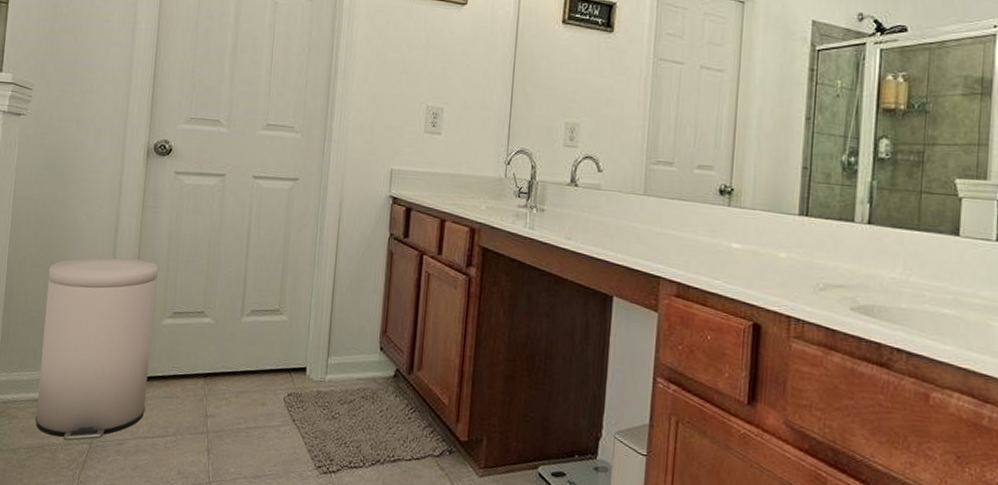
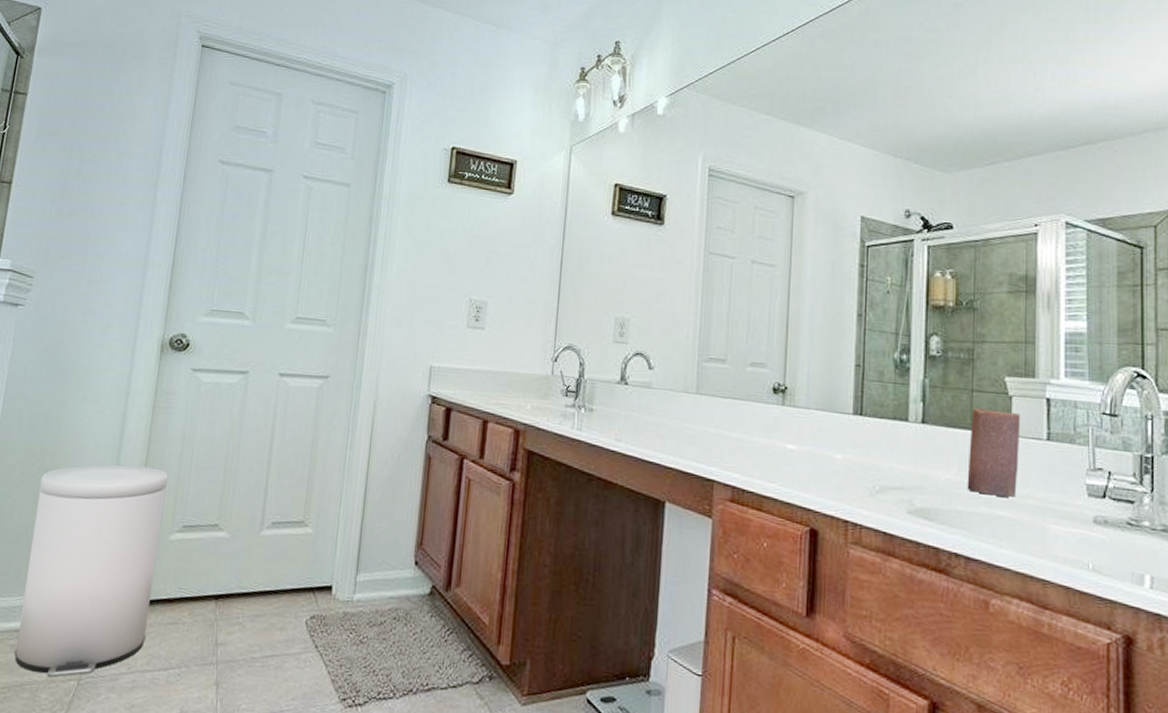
candle: none [911,209,970,296] -> present [967,407,1021,497]

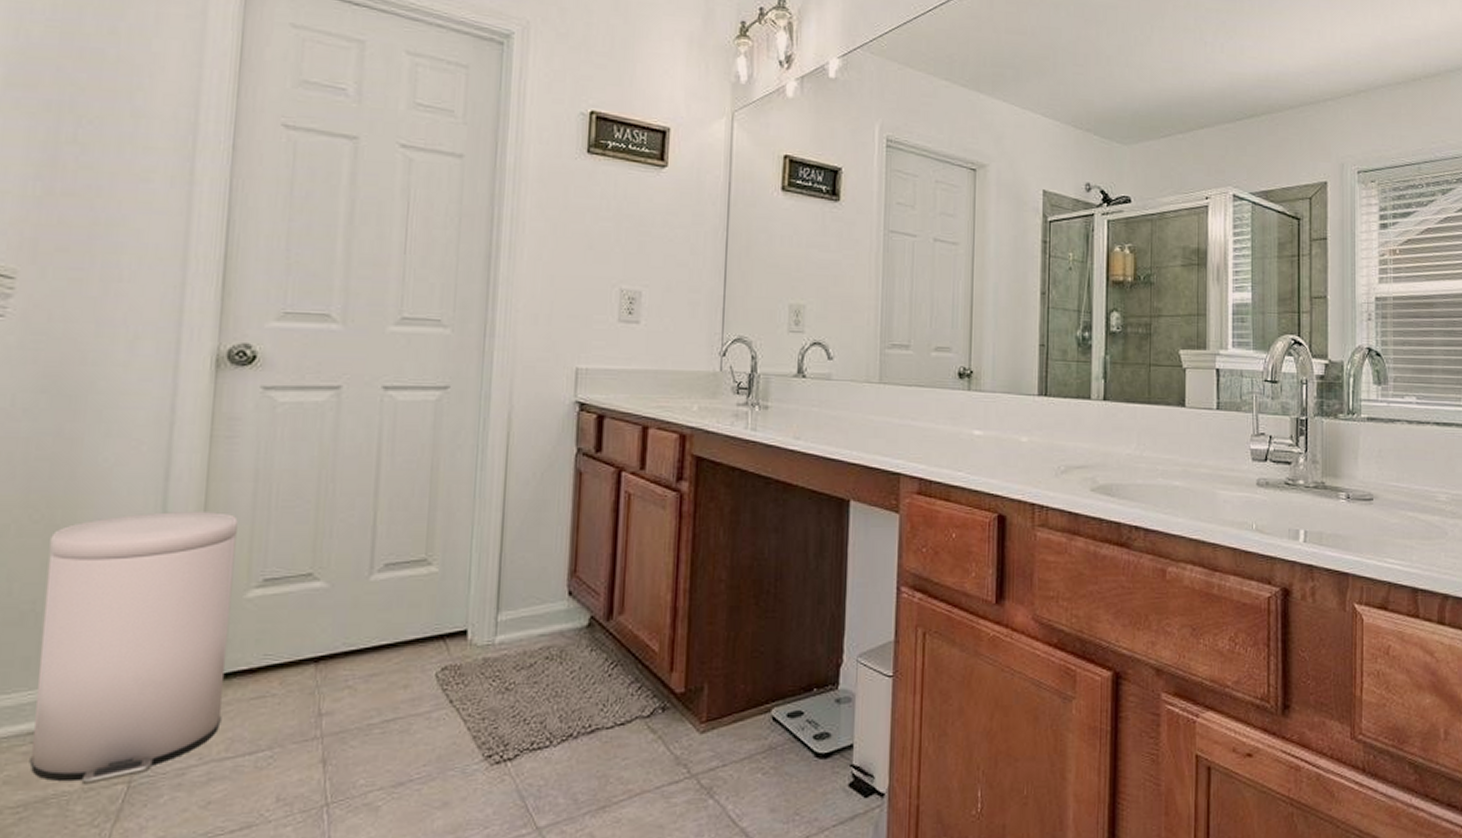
candle: present [967,407,1021,497] -> none [1145,381,1194,467]

